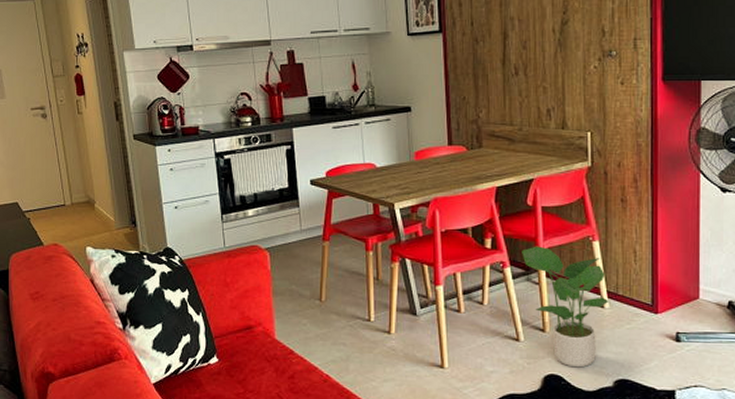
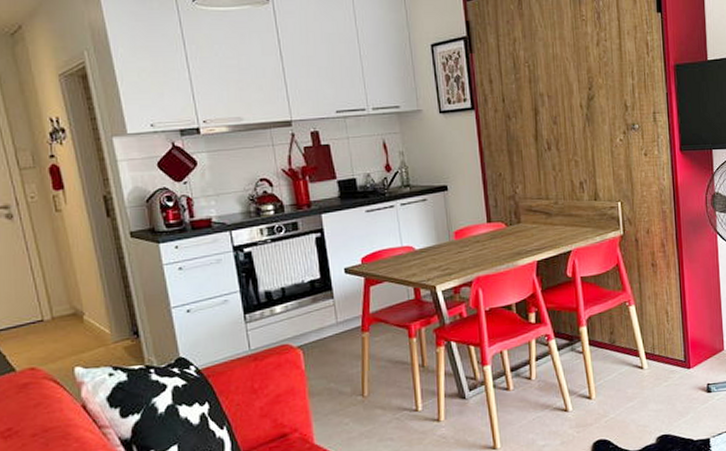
potted plant: present [522,246,609,368] -> none [565,315,647,430]

